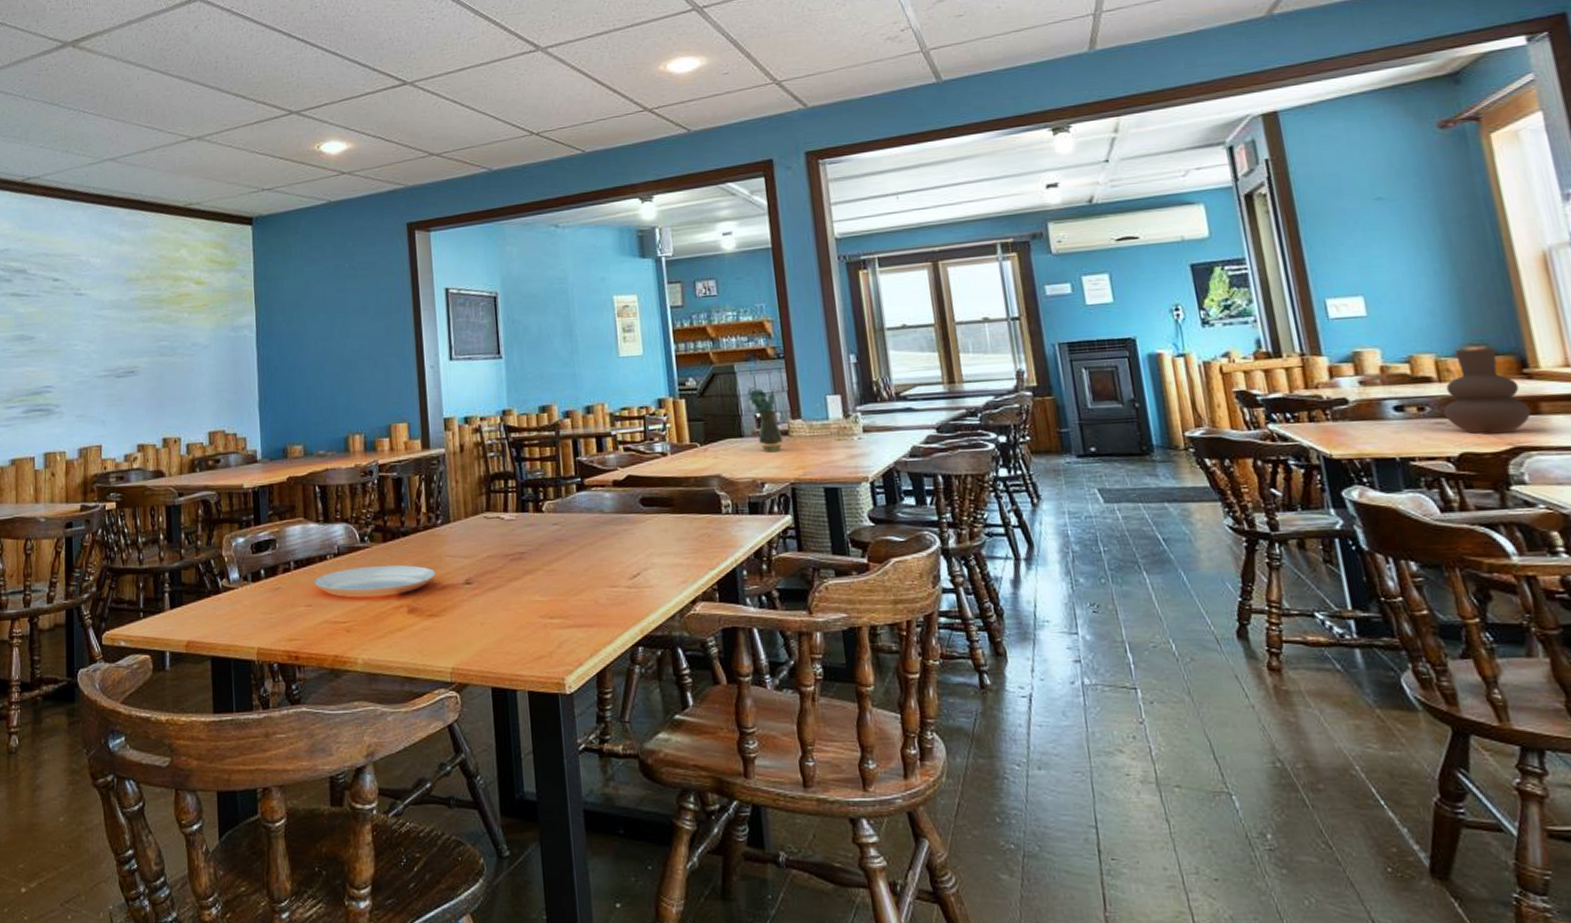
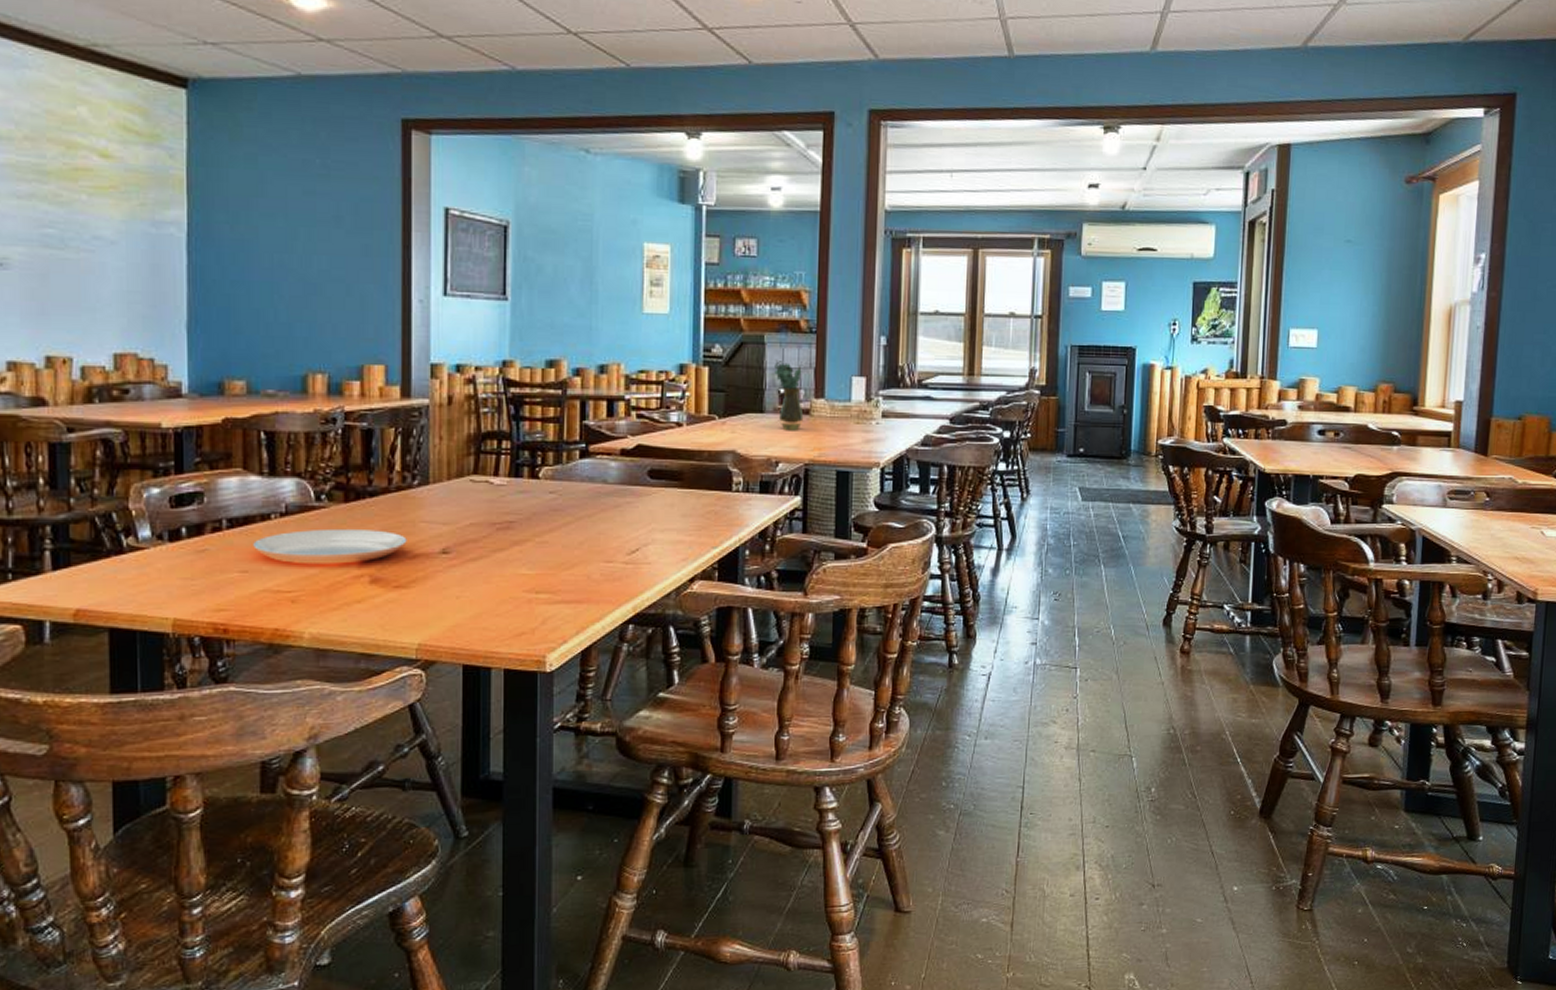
vase: present [1443,348,1532,435] -> none [1351,386,1411,460]

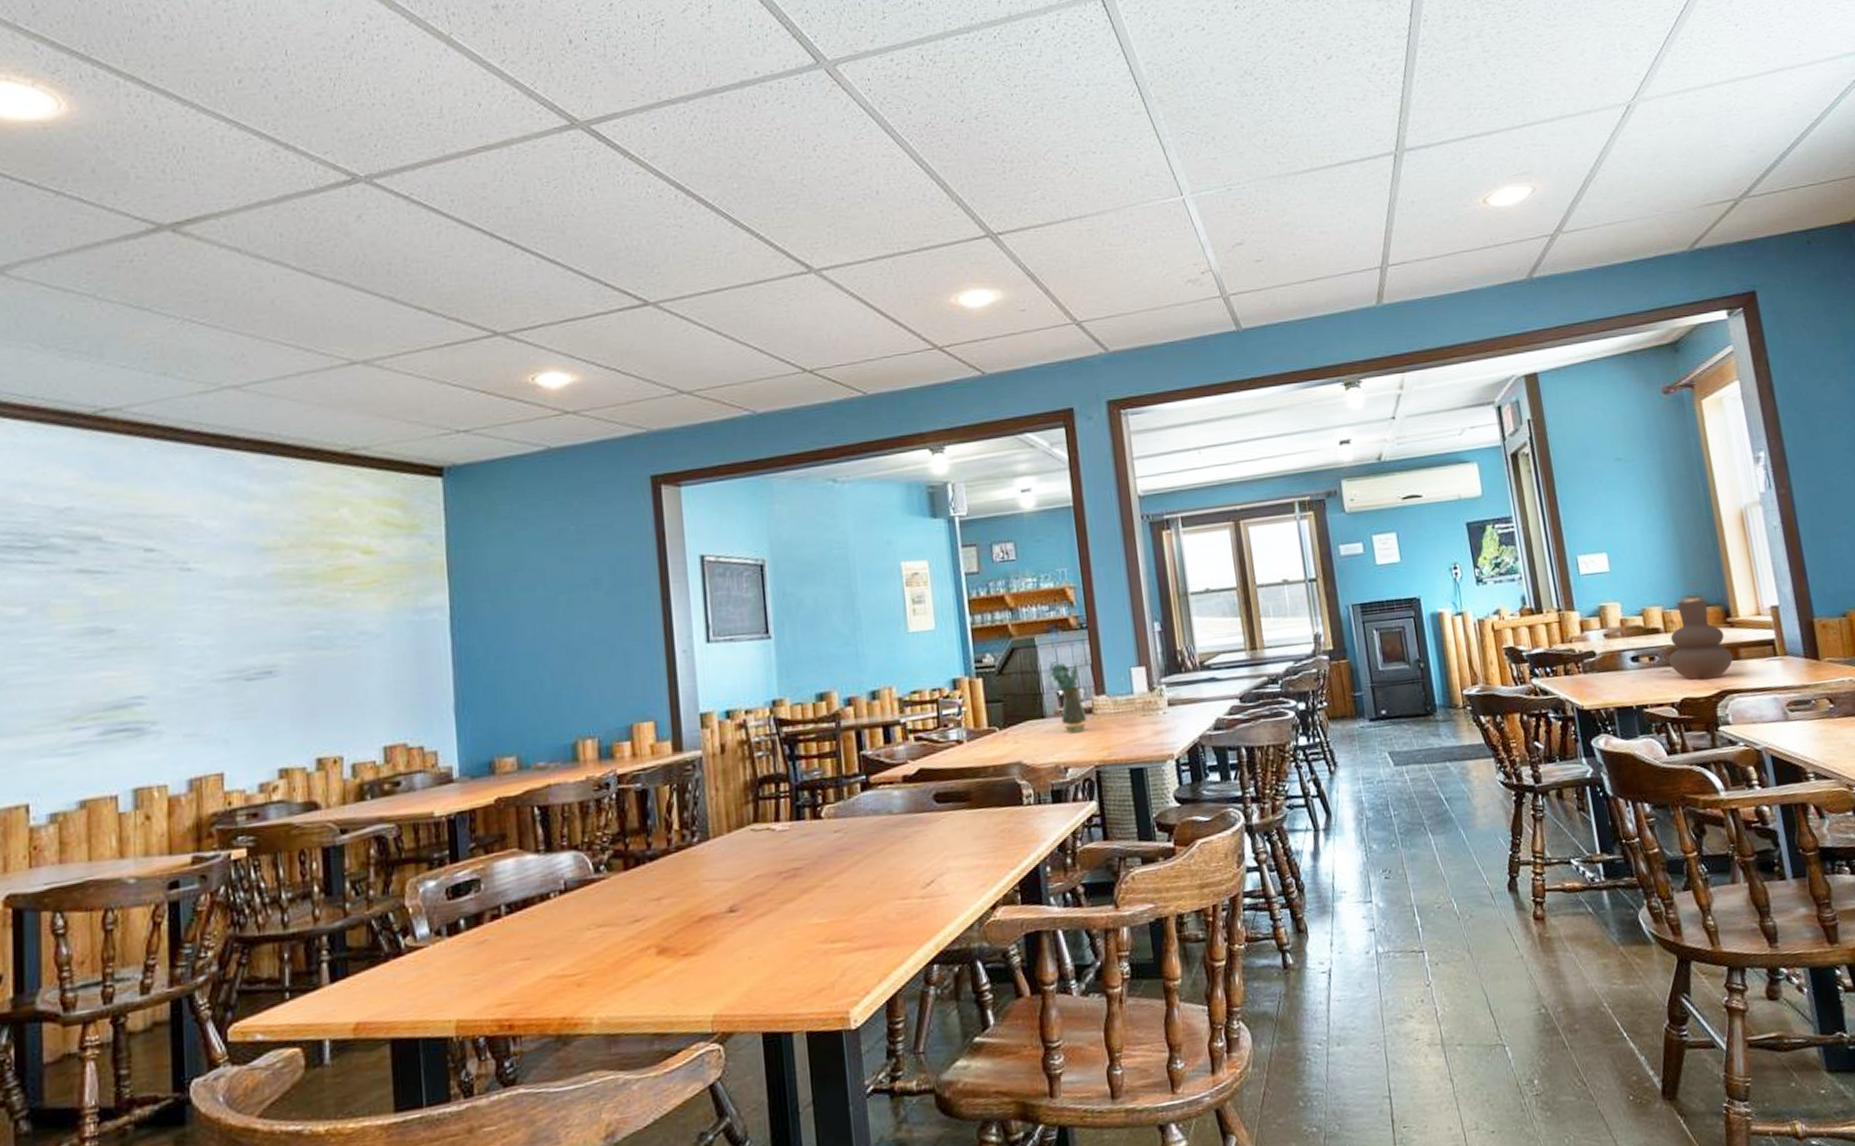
plate: present [253,528,407,565] -> none [534,895,692,944]
vase: none [1351,386,1411,460] -> present [1668,599,1734,680]

